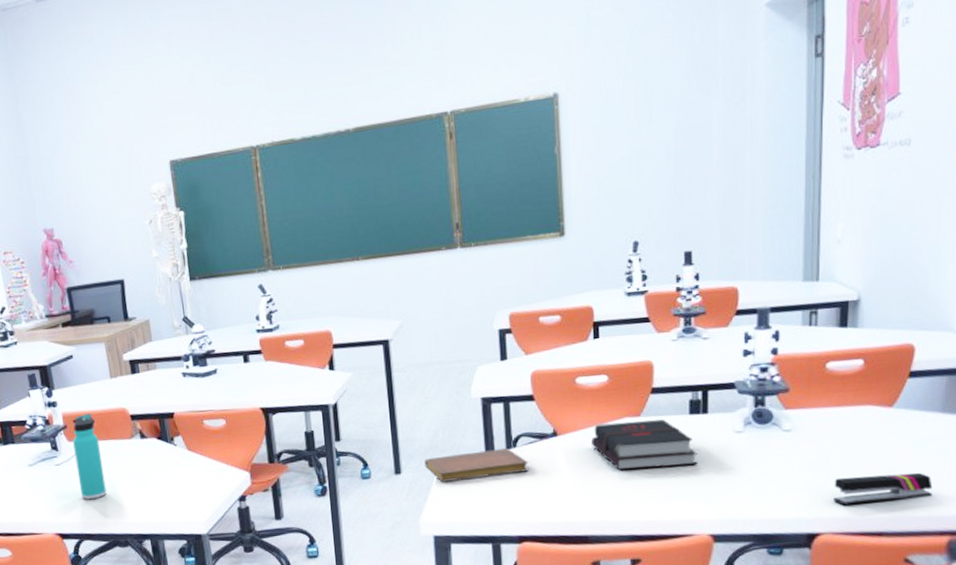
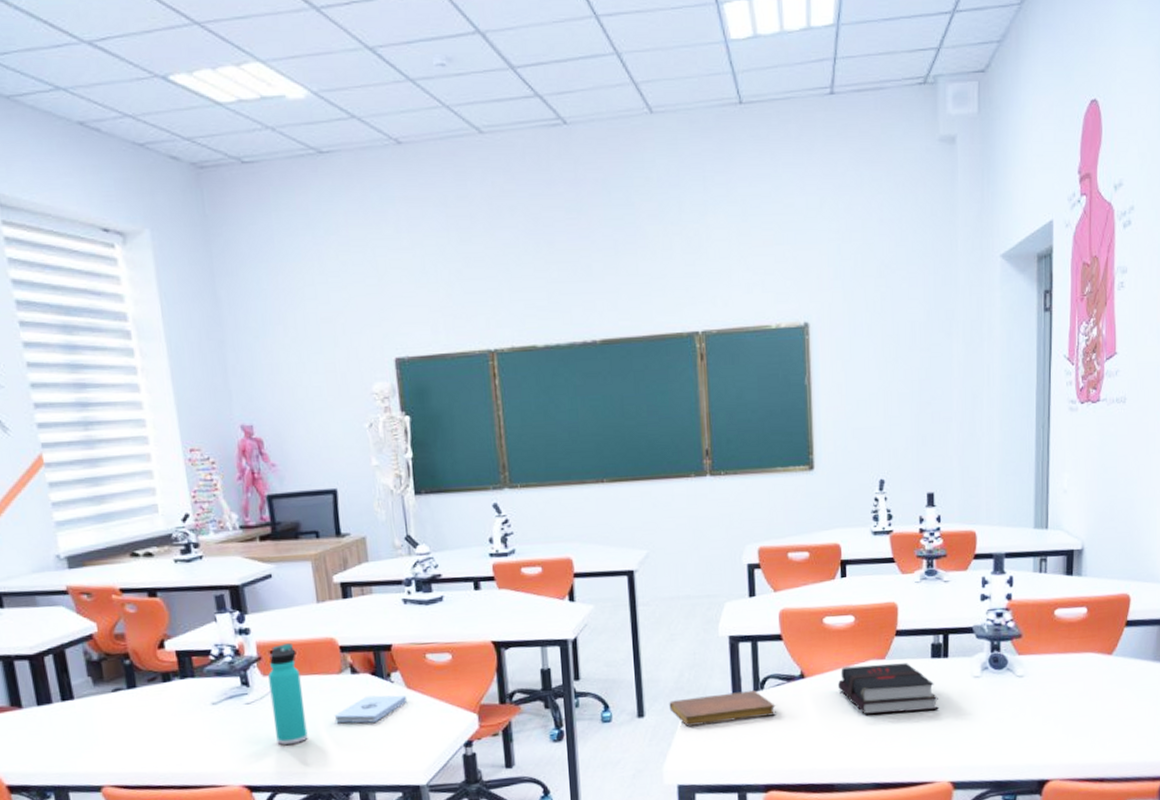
notepad: none [127,456,189,481] -> present [334,695,408,723]
stapler: present [832,472,933,506] -> none [1060,719,1146,752]

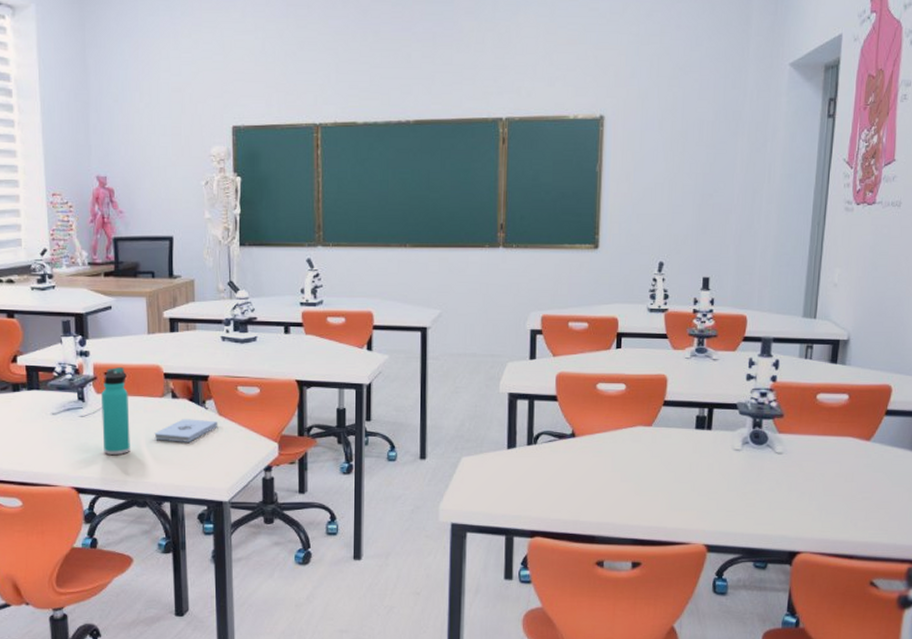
notebook: present [669,690,776,726] -> none [449,444,547,471]
hardback book: present [838,663,938,715] -> none [606,430,699,476]

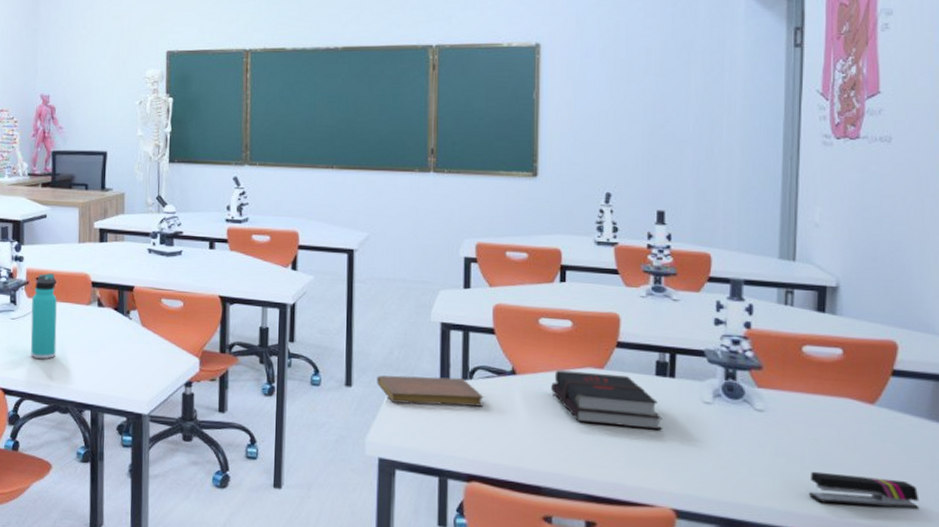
notepad: present [154,419,218,442] -> none [79,327,141,352]
notebook: none [449,444,547,471] -> present [377,375,484,407]
hardback book: none [606,430,699,476] -> present [551,370,662,429]
stapler: none [813,501,898,528] -> present [808,471,920,510]

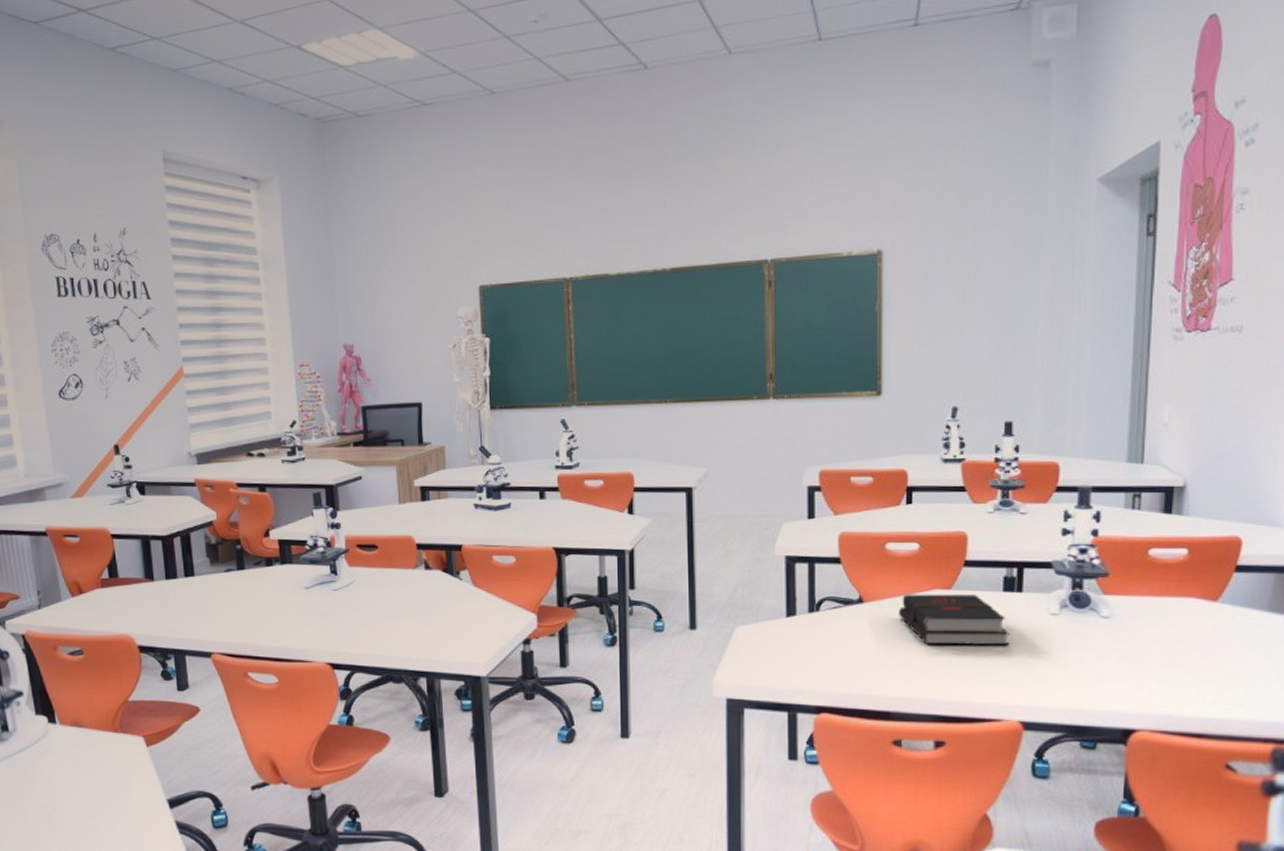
thermos bottle: present [30,273,57,360] -> none [354,539,384,630]
notebook: present [377,375,484,407] -> none [722,612,831,642]
stapler: present [808,471,920,510] -> none [1151,672,1258,702]

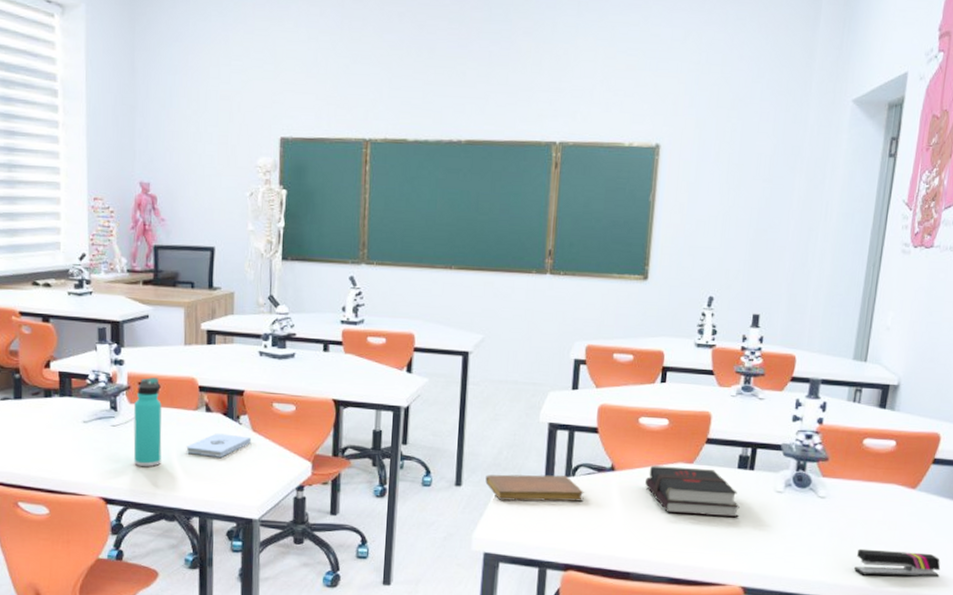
thermos bottle: none [354,539,384,630] -> present [133,377,162,468]
notepad: none [408,590,474,615] -> present [186,433,252,457]
notebook: none [722,612,831,642] -> present [485,474,584,502]
stapler: none [1151,672,1258,702] -> present [853,548,941,578]

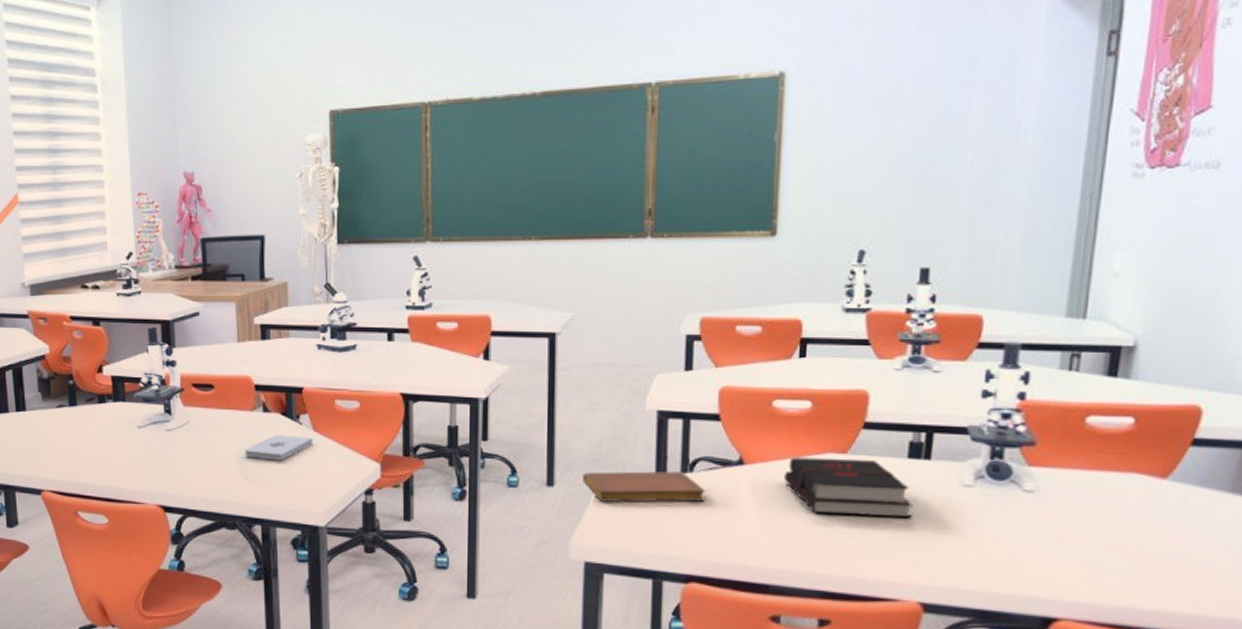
thermos bottle: present [133,377,162,468] -> none [189,378,219,473]
stapler: present [853,548,941,578] -> none [1078,555,1210,593]

